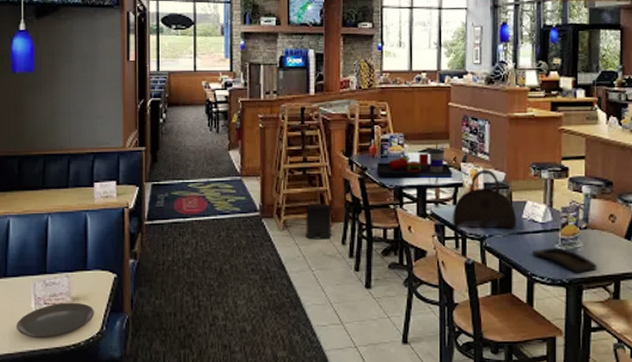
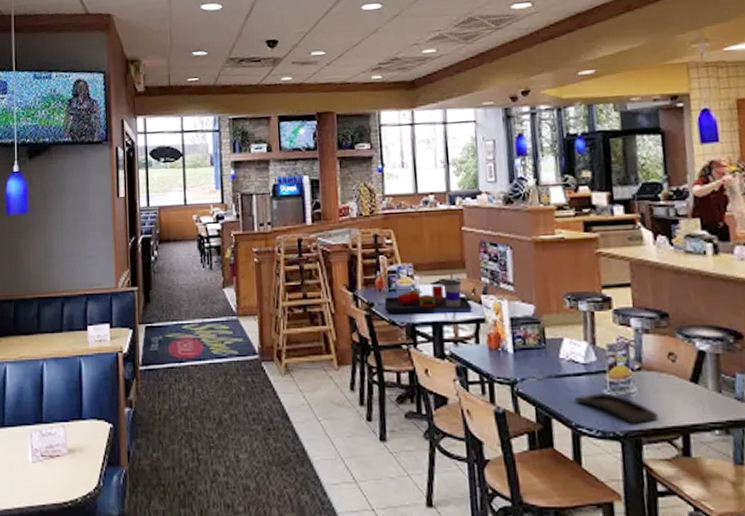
plate: present [16,302,95,339] -> none [13,454,92,494]
pedal bin: present [305,203,331,240] -> none [308,344,338,386]
handbag: present [453,170,517,228] -> none [475,302,554,370]

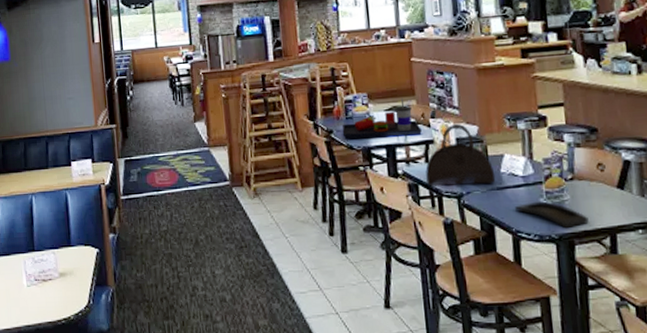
handbag: none [475,302,554,370] -> present [425,124,496,185]

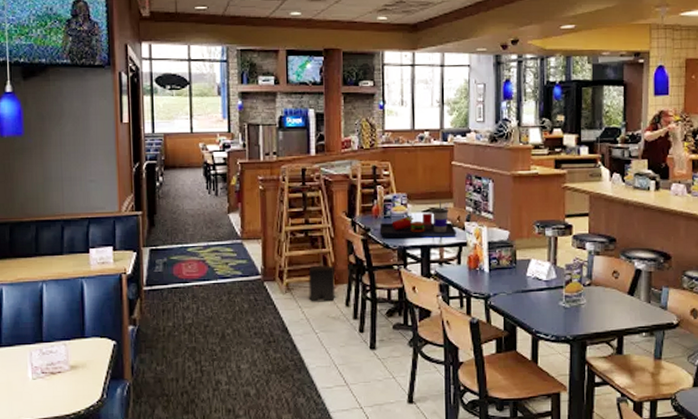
pedal bin: none [274,169,303,207] -> present [308,265,335,302]
handbag: present [425,124,496,185] -> none [457,229,521,287]
tray: present [515,201,589,229] -> none [537,304,601,331]

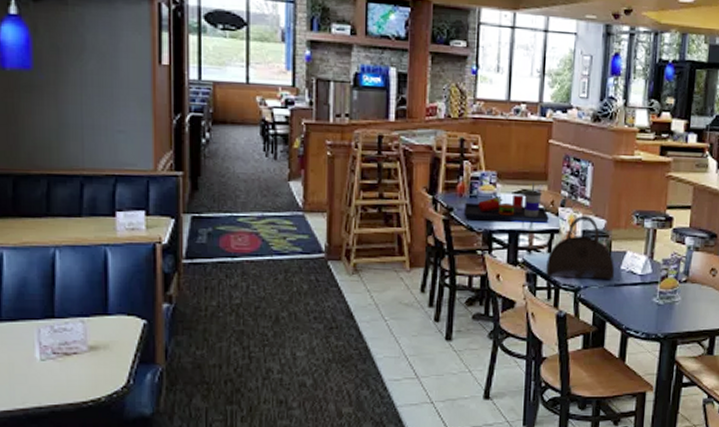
pedal bin: present [308,265,335,302] -> none [379,245,410,287]
handbag: none [457,229,521,287] -> present [546,216,615,279]

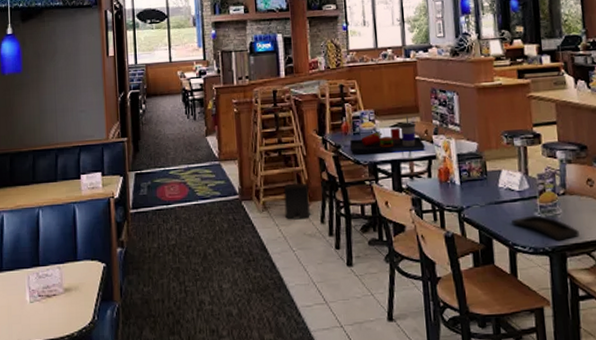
pedal bin: none [379,245,410,287] -> present [283,183,310,220]
handbag: present [546,216,615,279] -> none [428,141,494,200]
tray: none [628,300,694,329] -> present [512,215,579,242]

